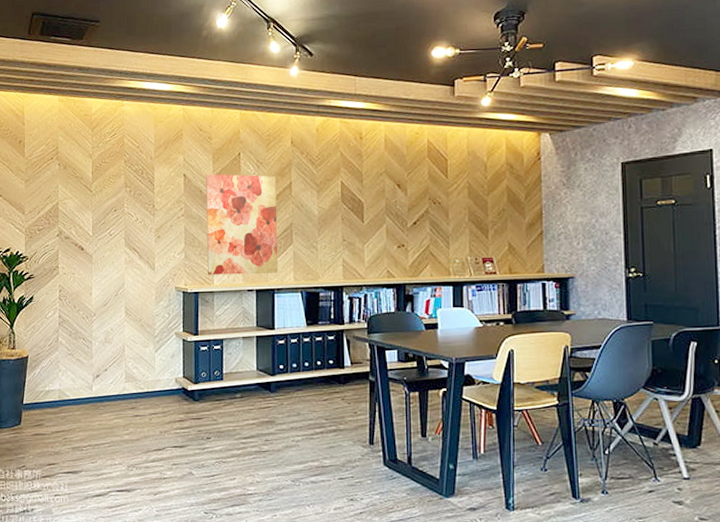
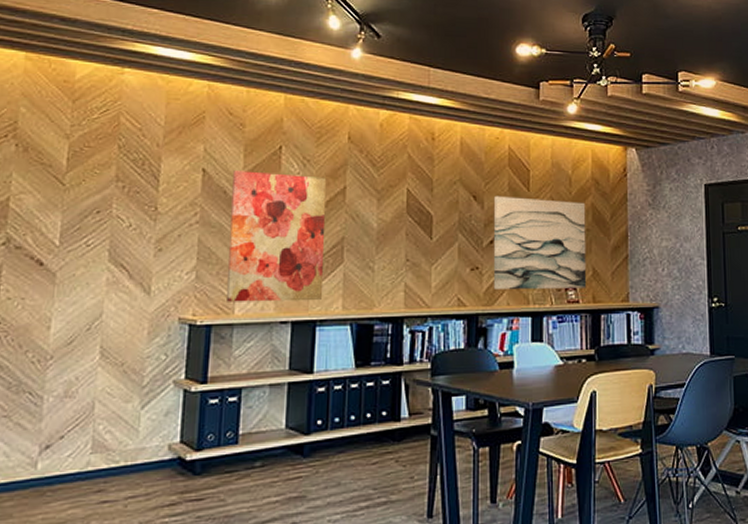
wall art: none [415,183,503,263] -> present [493,195,587,289]

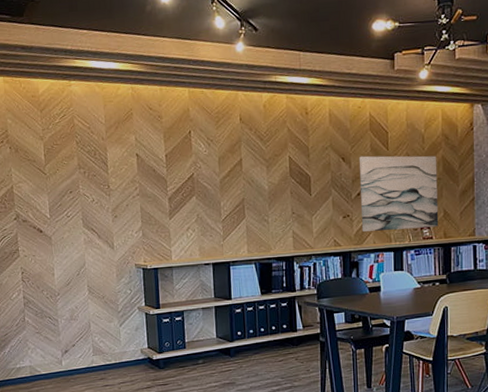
wall art: present [227,171,327,302] -> none [158,152,233,251]

